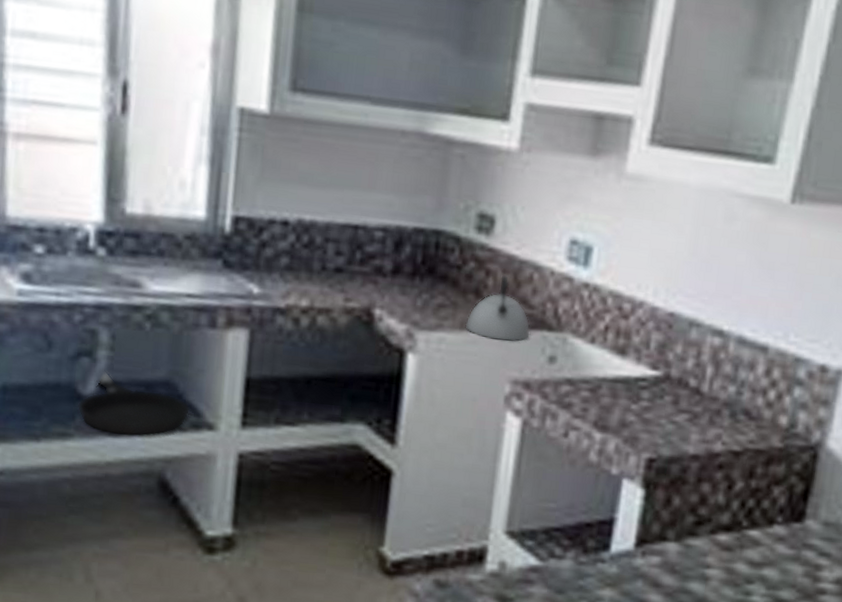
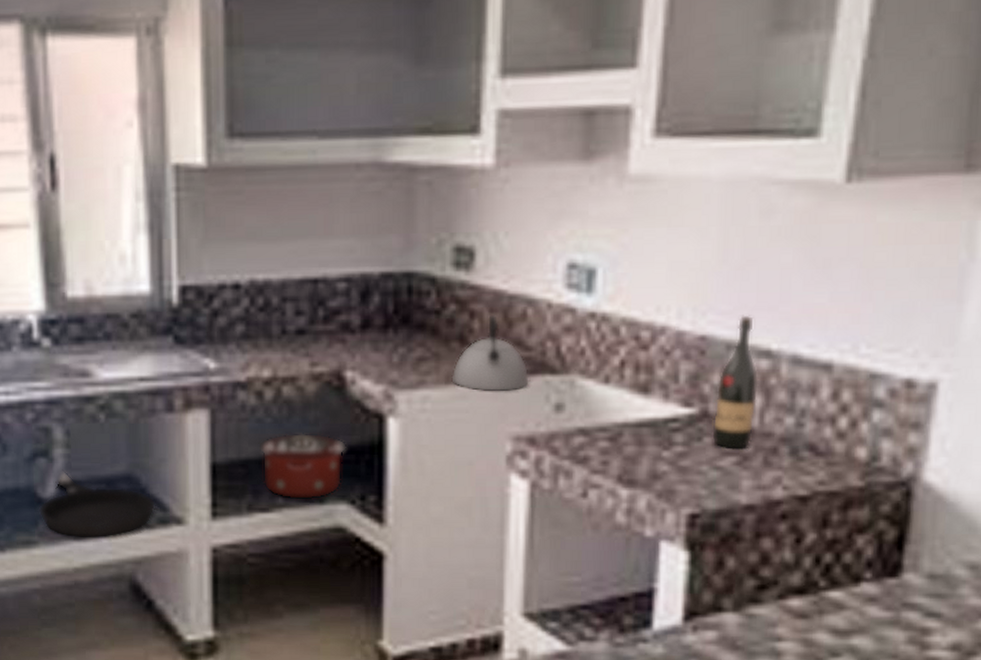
casserole: none [290,357,369,419] -> present [258,433,346,500]
wine bottle: none [671,299,713,409] -> present [712,315,759,450]

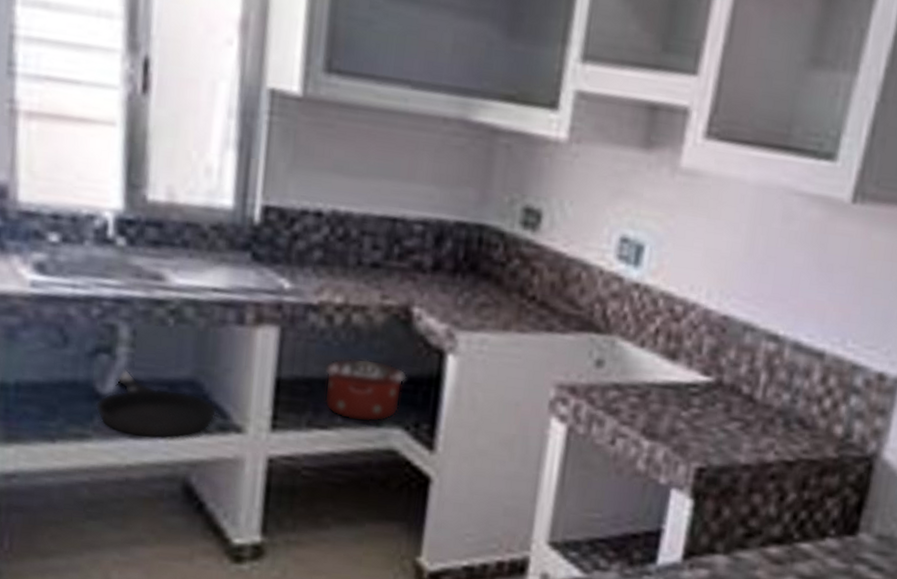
kettle: present [451,314,529,392] -> none [509,273,577,344]
wine bottle: present [712,315,759,450] -> none [723,302,768,417]

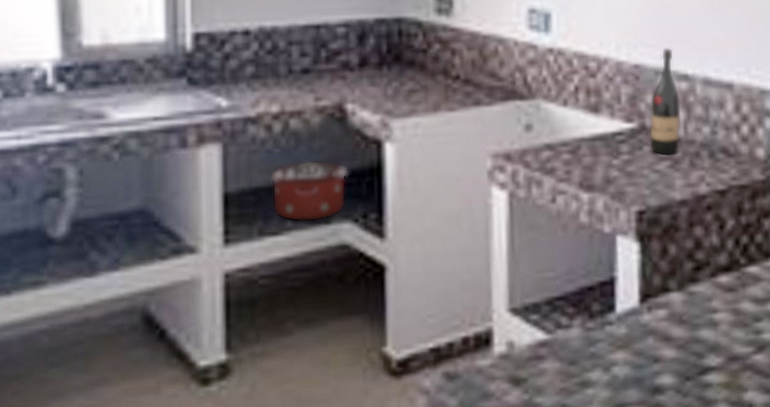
frying pan: present [95,370,217,439] -> none [48,210,169,275]
wine bottle: none [723,302,768,417] -> present [649,47,682,156]

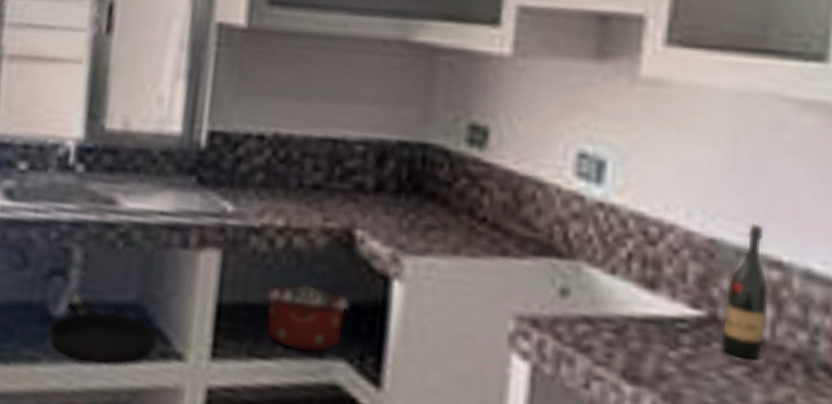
frying pan: none [48,210,169,275] -> present [46,293,160,364]

